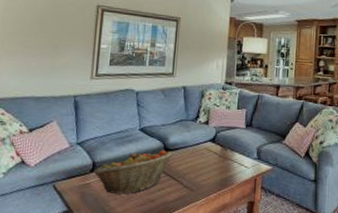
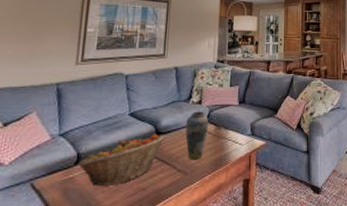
vase: none [192,131,215,179] -> present [185,111,208,160]

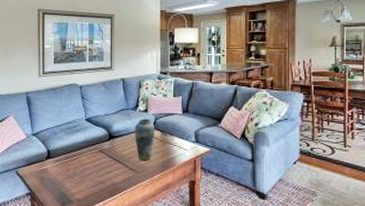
fruit basket: present [78,134,166,186] -> none [49,137,118,177]

